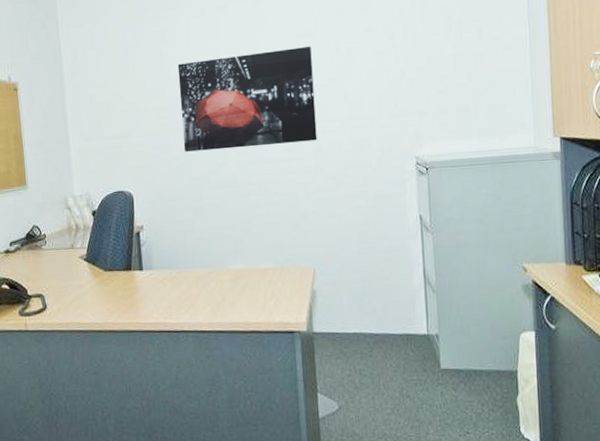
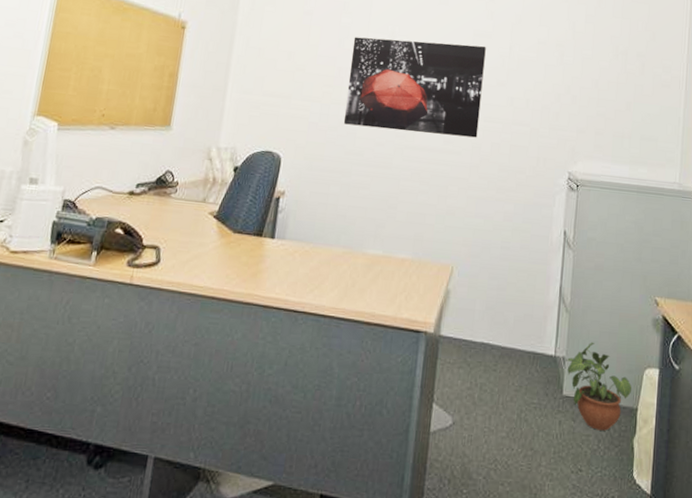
potted plant: none [439,316,510,395] -> present [566,342,632,431]

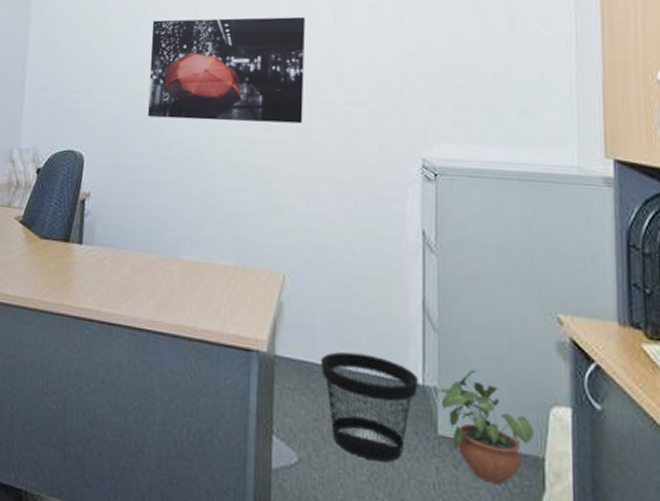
wastebasket: none [476,330,552,419] -> present [320,351,419,462]

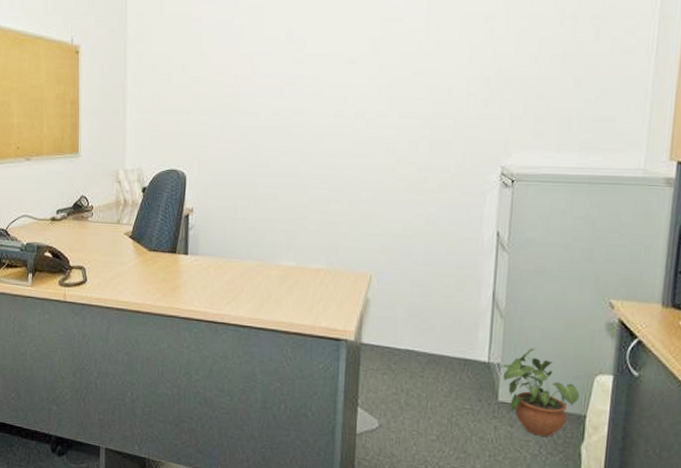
wall art: present [147,16,305,124] -> none [245,31,398,137]
wastebasket: present [320,351,419,462] -> none [400,337,485,424]

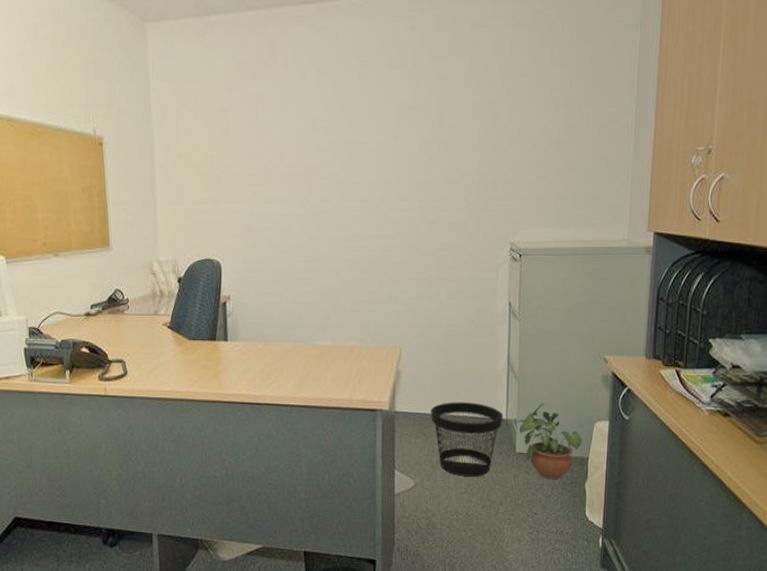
wastebasket: none [400,337,485,424] -> present [430,402,504,476]

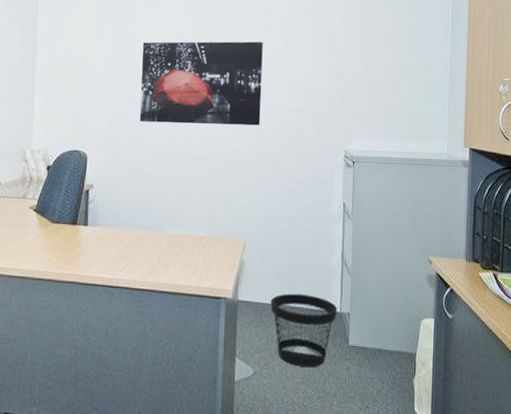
wall art: none [274,119,414,222] -> present [139,41,263,126]
potted plant: present [517,403,583,479] -> none [350,298,411,373]

